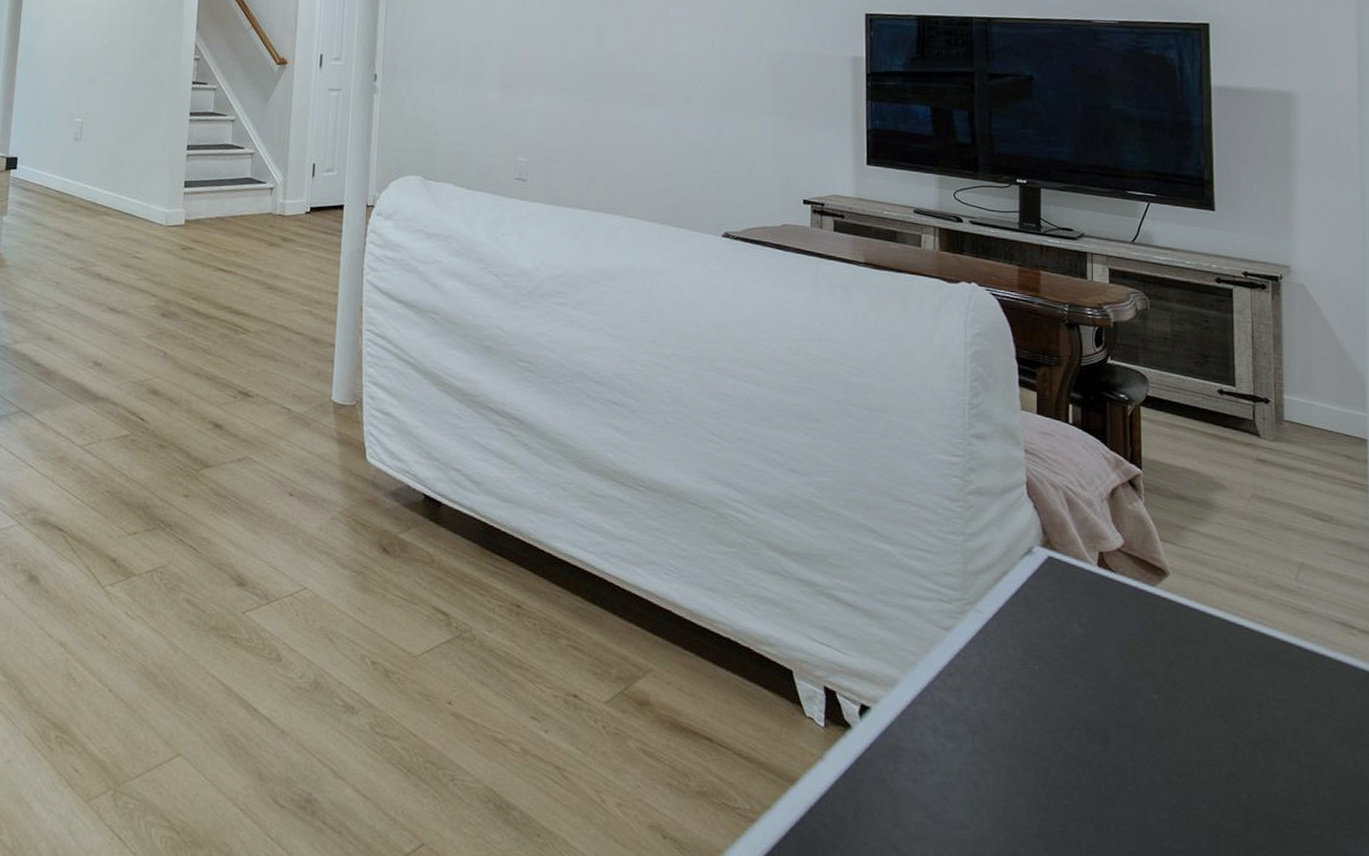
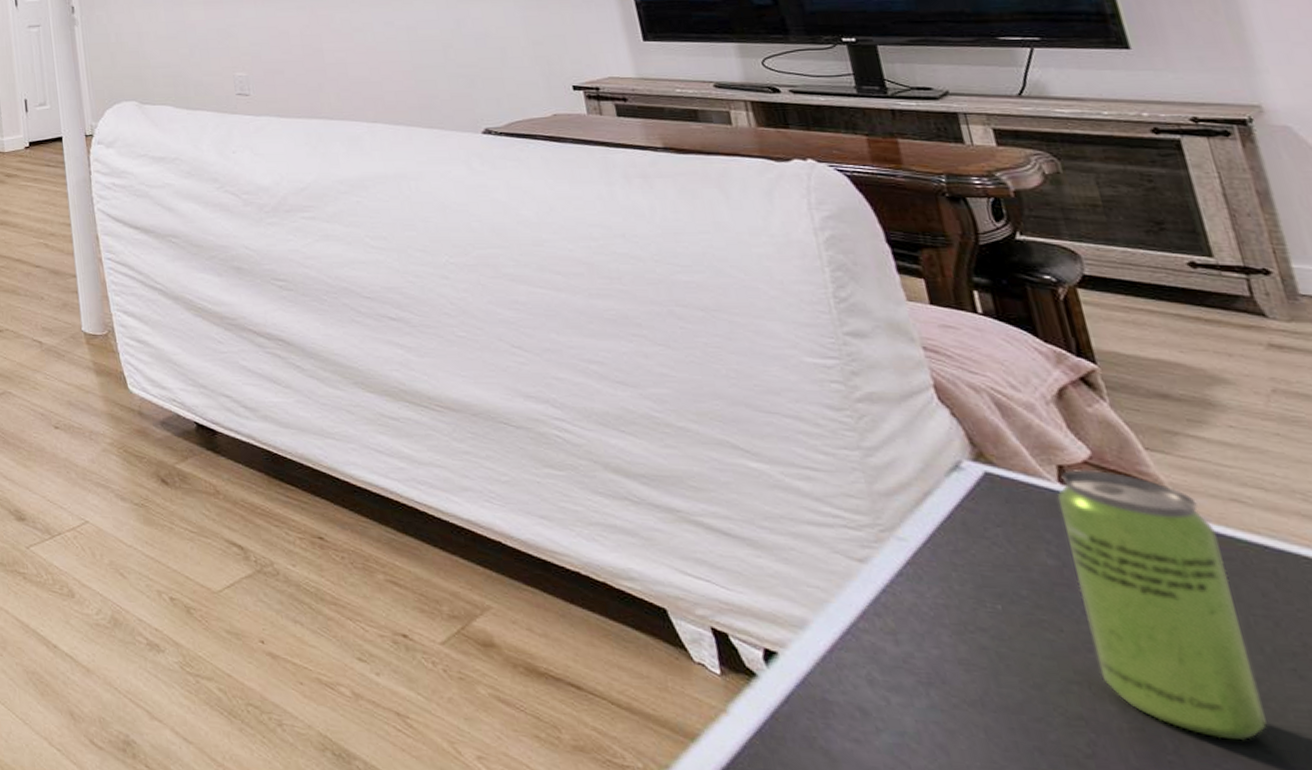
beverage can: none [1094,555,1196,773] -> present [1057,468,1267,741]

